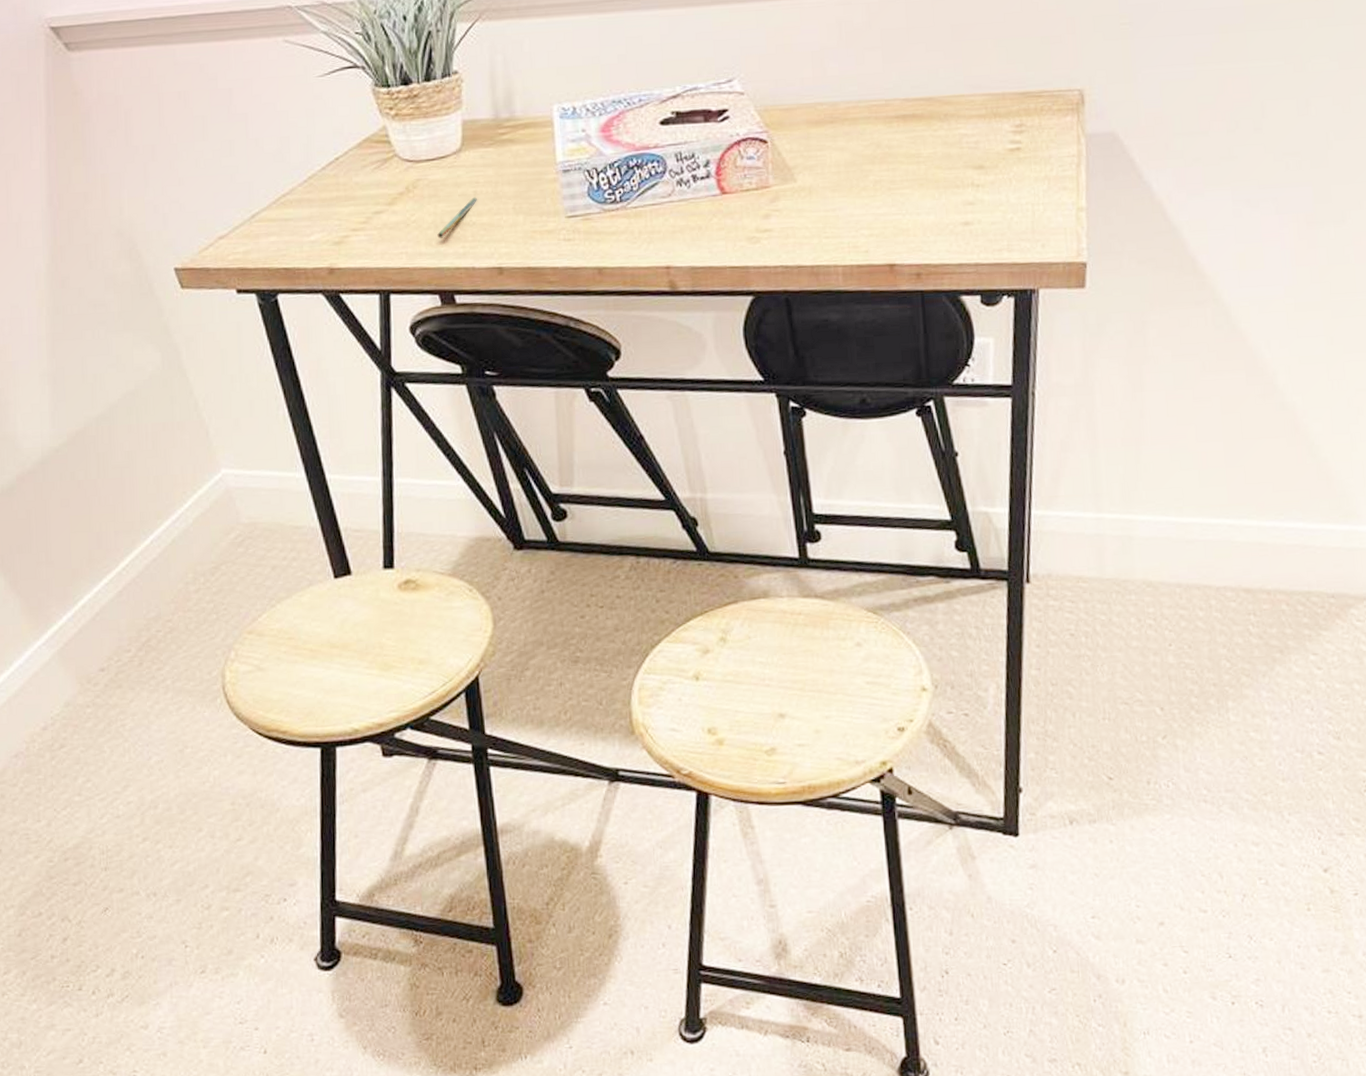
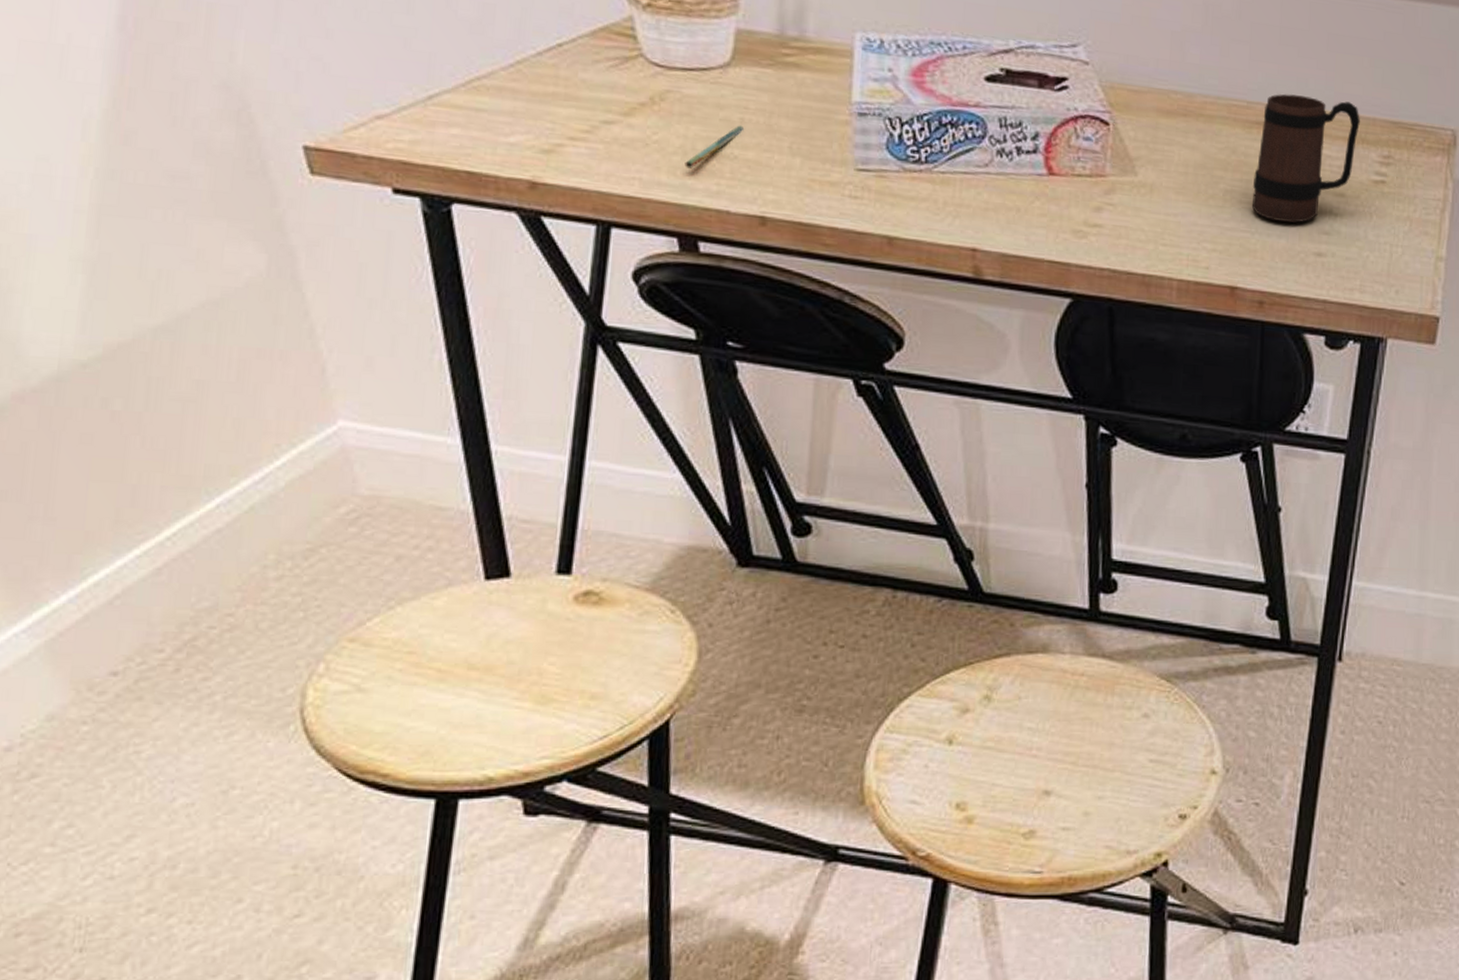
mug: none [898,83,991,200] -> present [1251,94,1360,223]

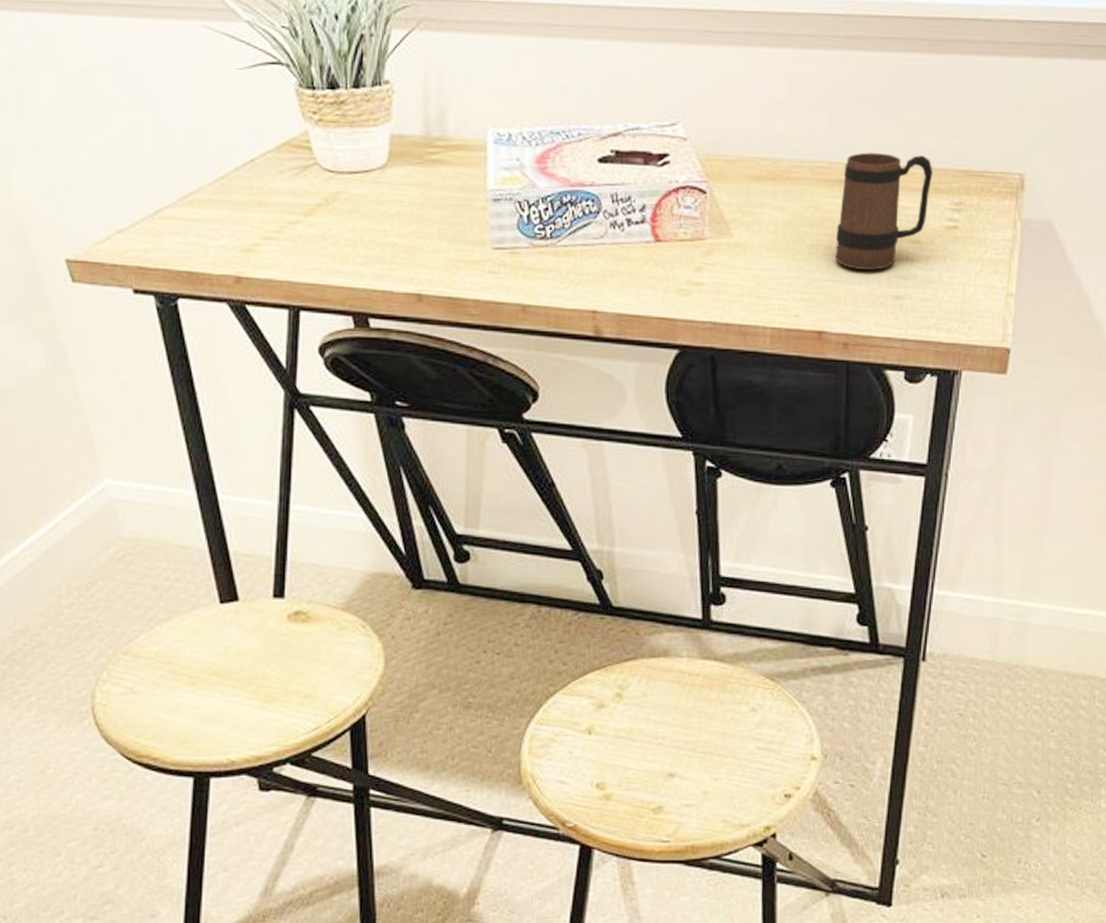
pen: present [684,125,743,169] -> none [355,217,400,257]

